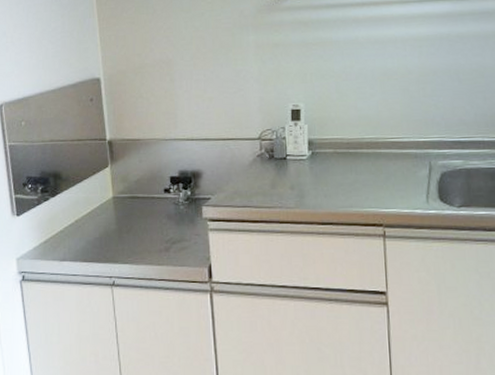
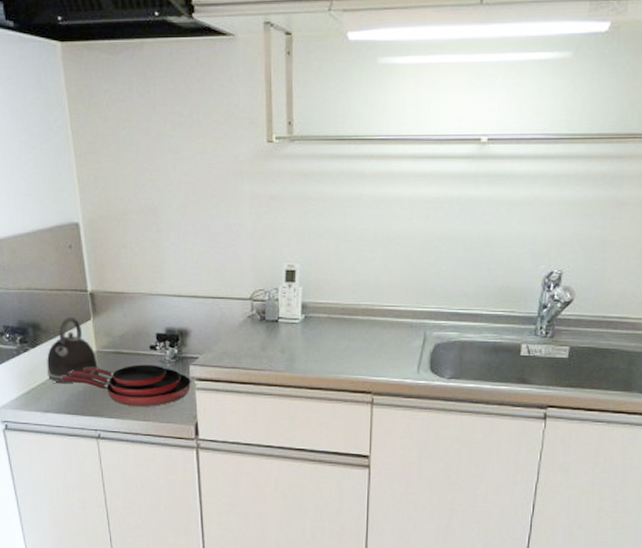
kettle: none [66,165,115,230] -> present [47,317,99,383]
frying pan: none [78,207,204,250] -> present [61,364,191,406]

